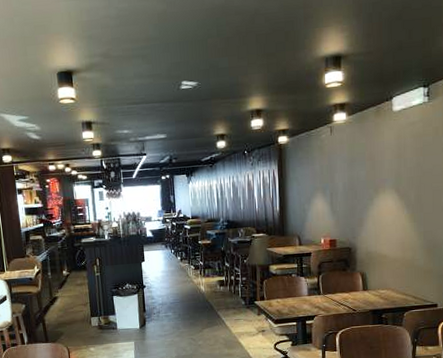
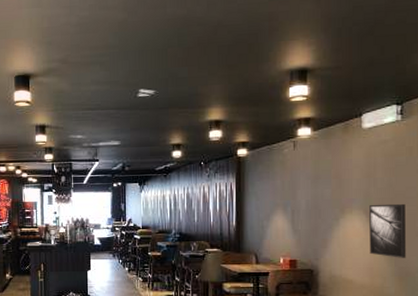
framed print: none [400,181,434,232] -> present [369,203,407,258]

